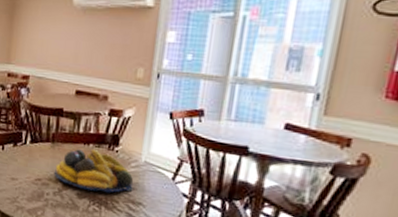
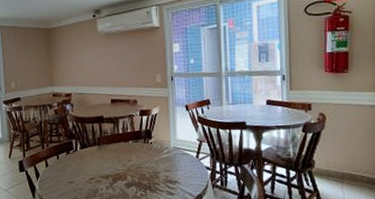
fruit bowl: present [55,149,133,193] -> none [104,145,169,179]

